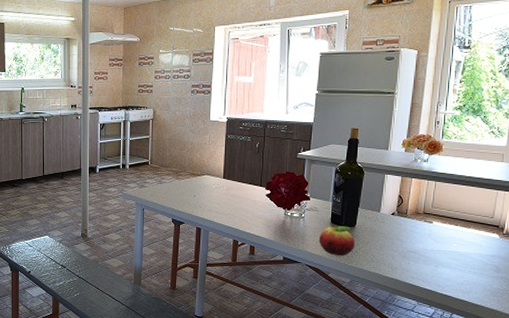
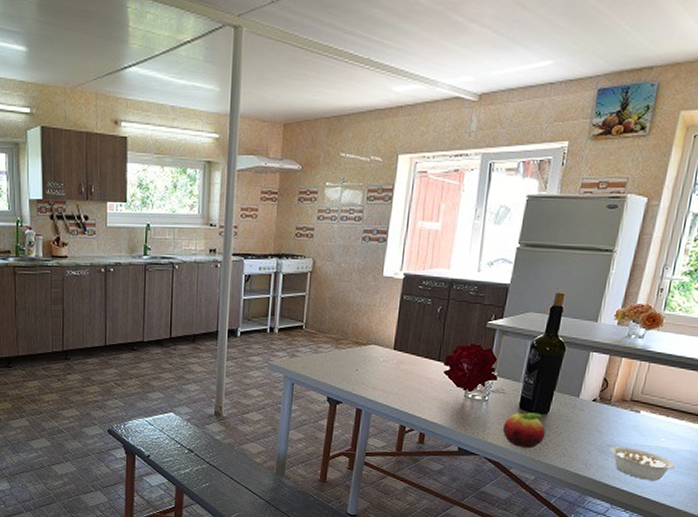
legume: none [411,252,469,280] -> present [609,446,676,481]

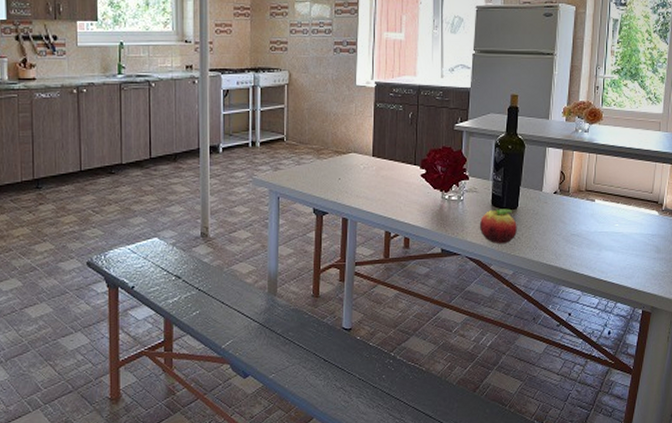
legume: present [609,446,676,481] -> none [574,234,631,265]

